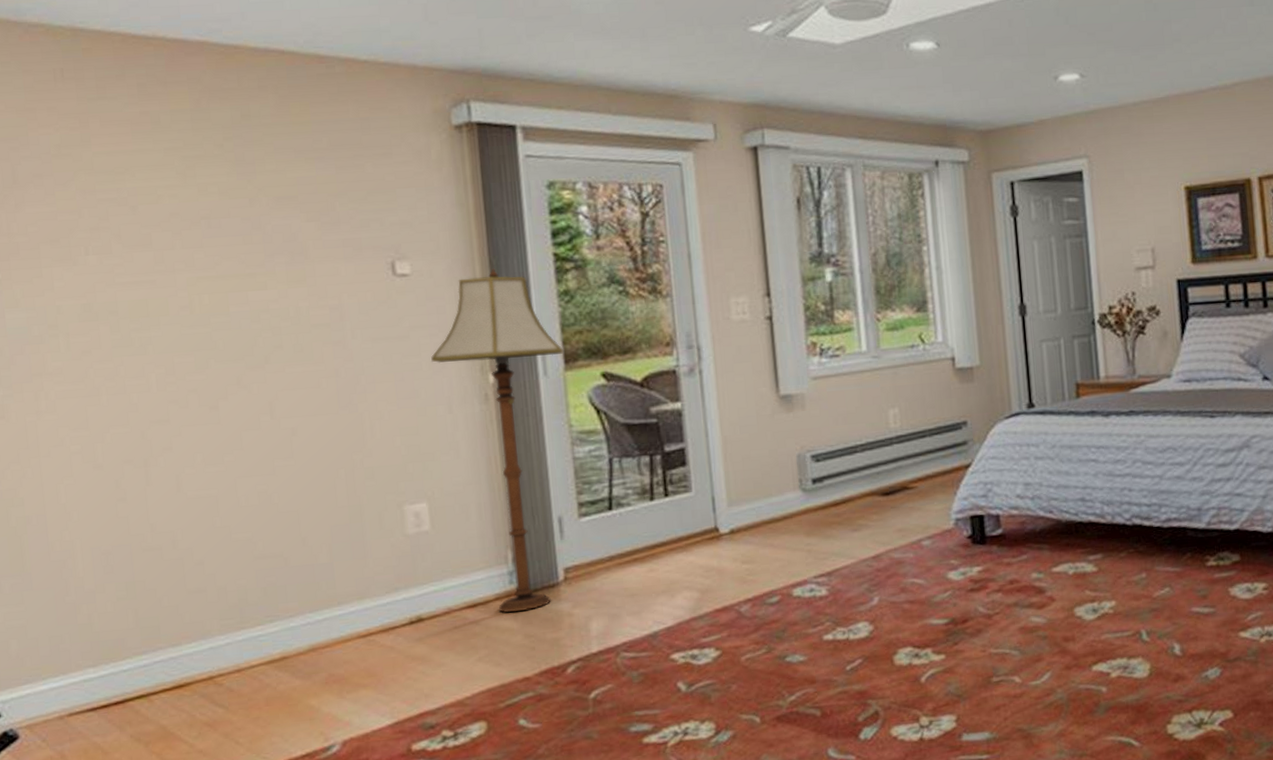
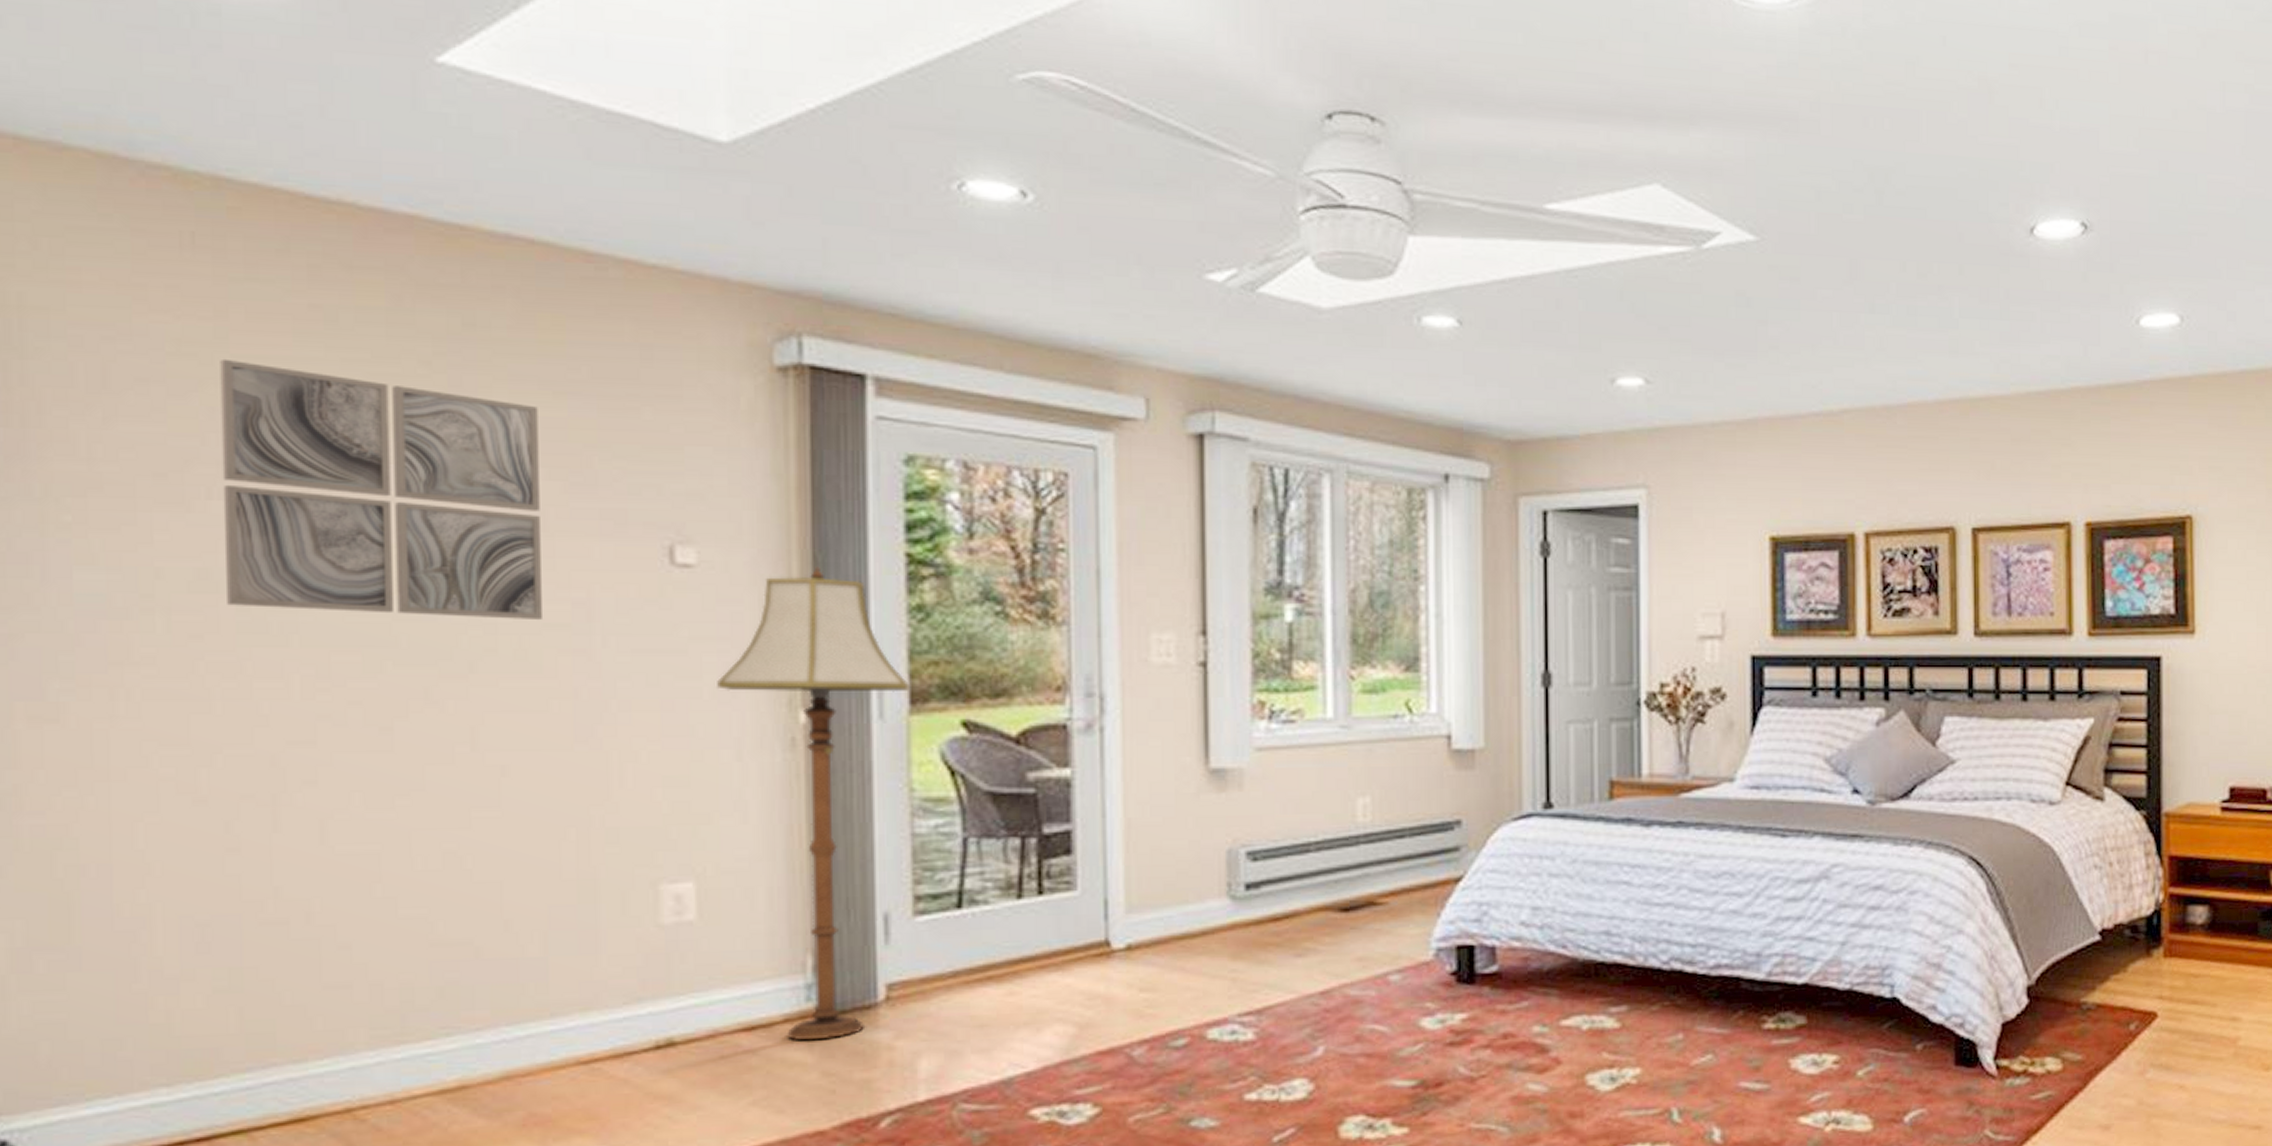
wall art: none [86,155,310,329] -> present [220,358,542,619]

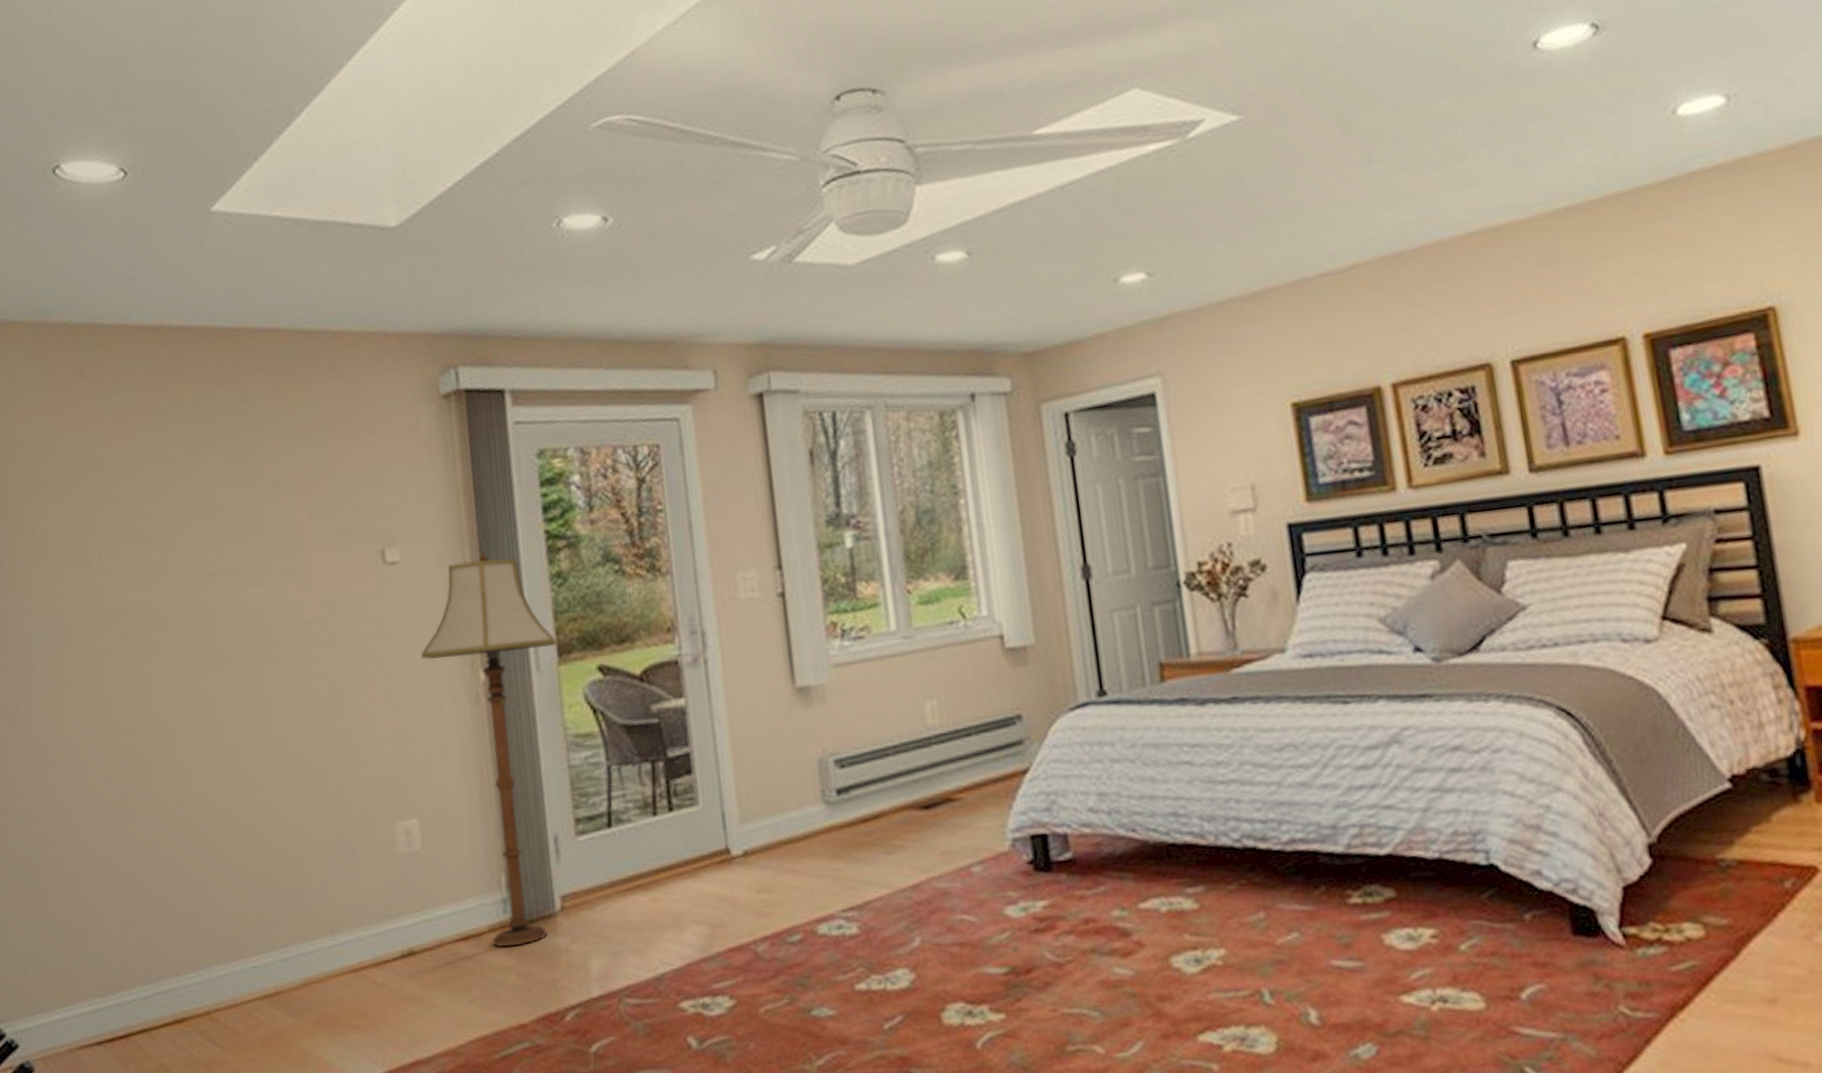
wall art: present [220,358,542,619] -> none [100,453,303,634]

